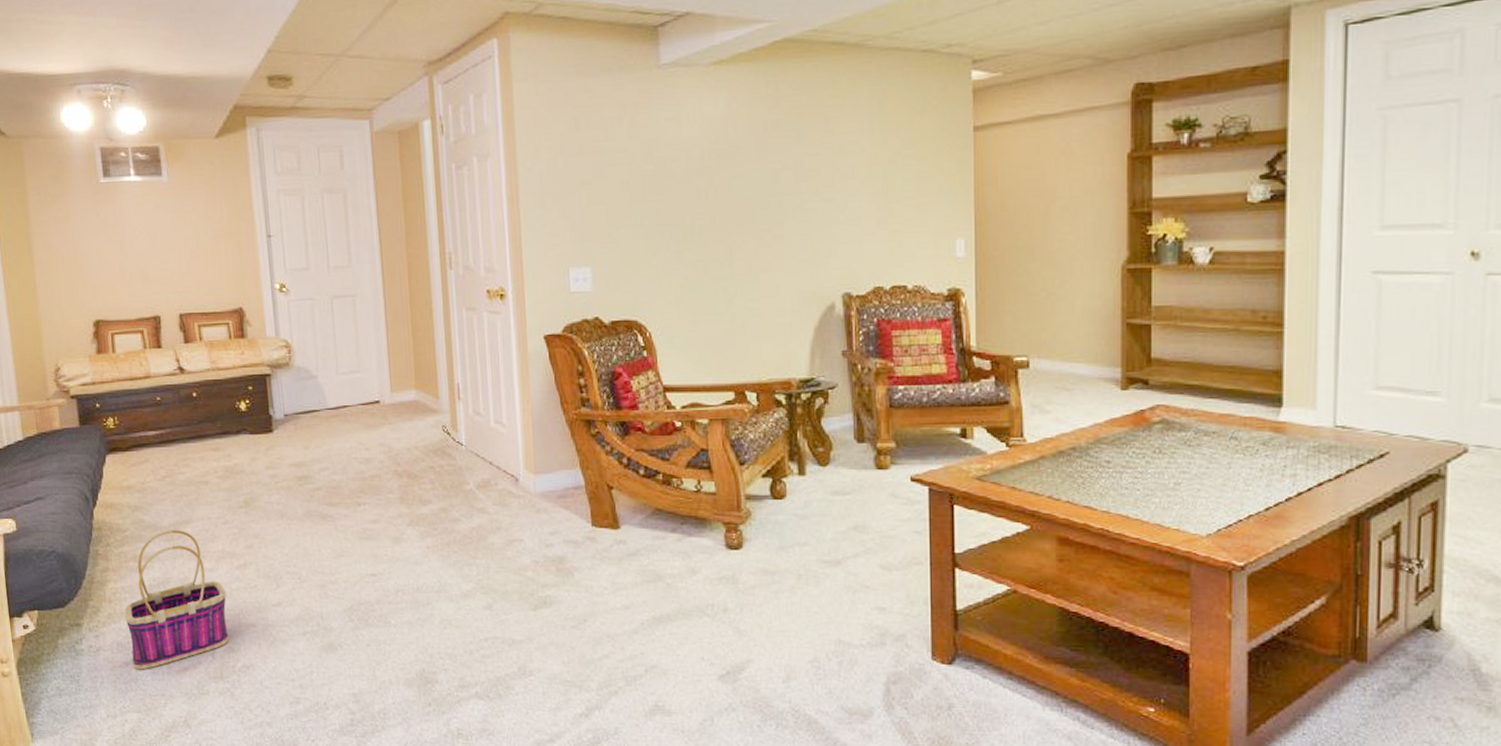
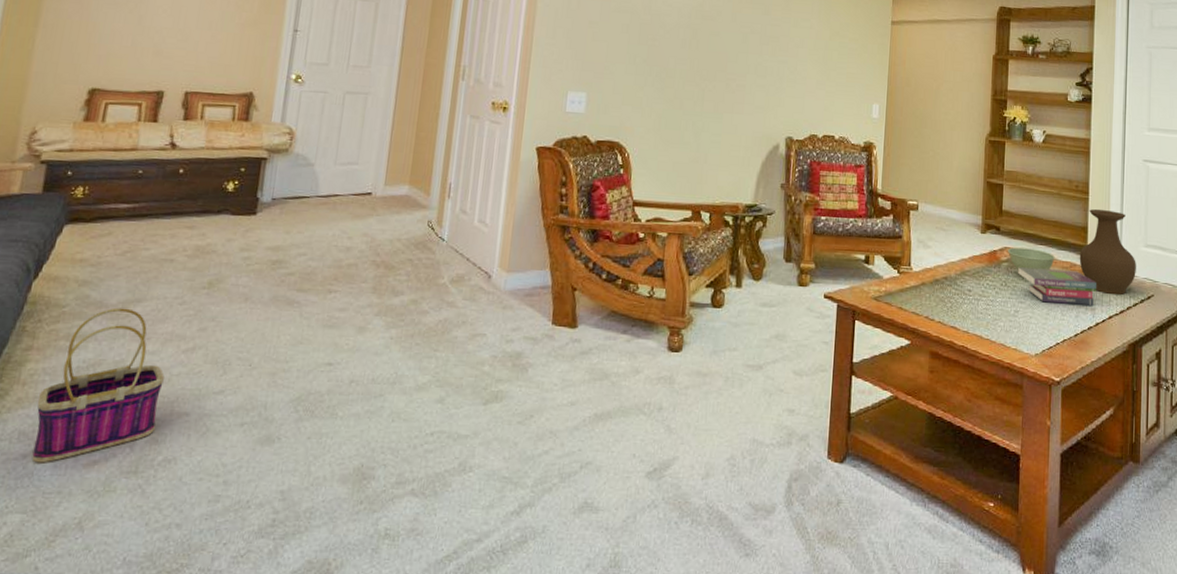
bowl: none [1160,404,1233,432] -> present [1007,247,1055,270]
books: none [1178,428,1298,471] -> present [1018,267,1096,306]
vase: none [1270,345,1361,456] -> present [1079,209,1136,296]

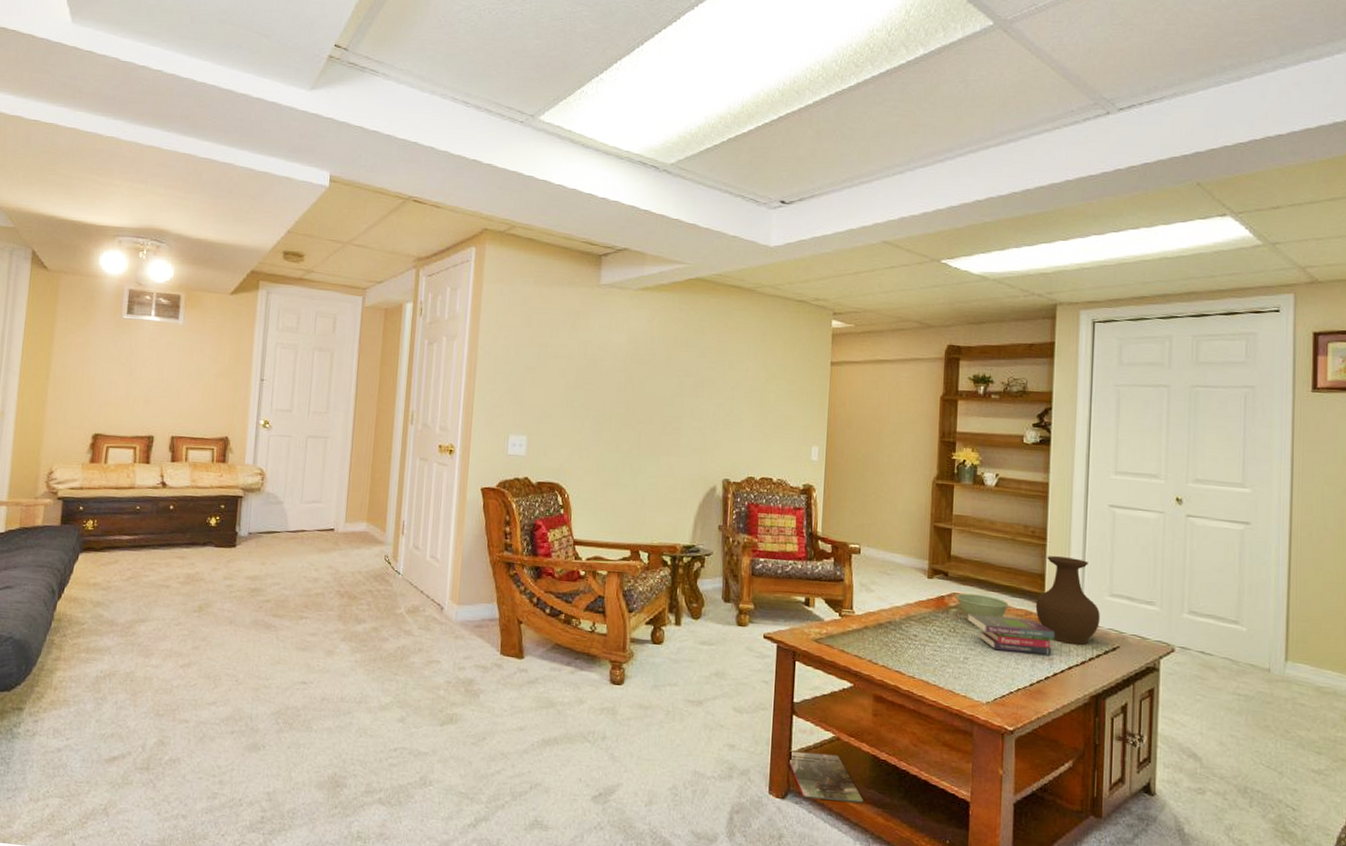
basket: present [31,308,165,463] -> none [65,626,167,757]
magazine: none [846,412,921,462] -> present [787,750,864,803]

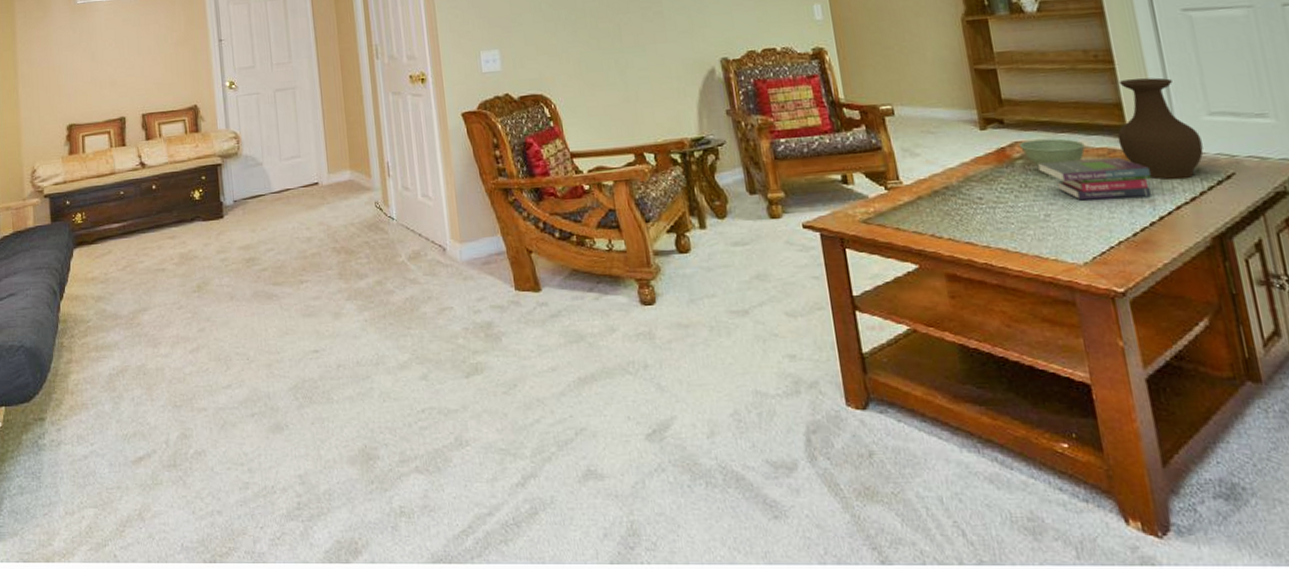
magazine: present [787,750,864,803] -> none [860,350,962,404]

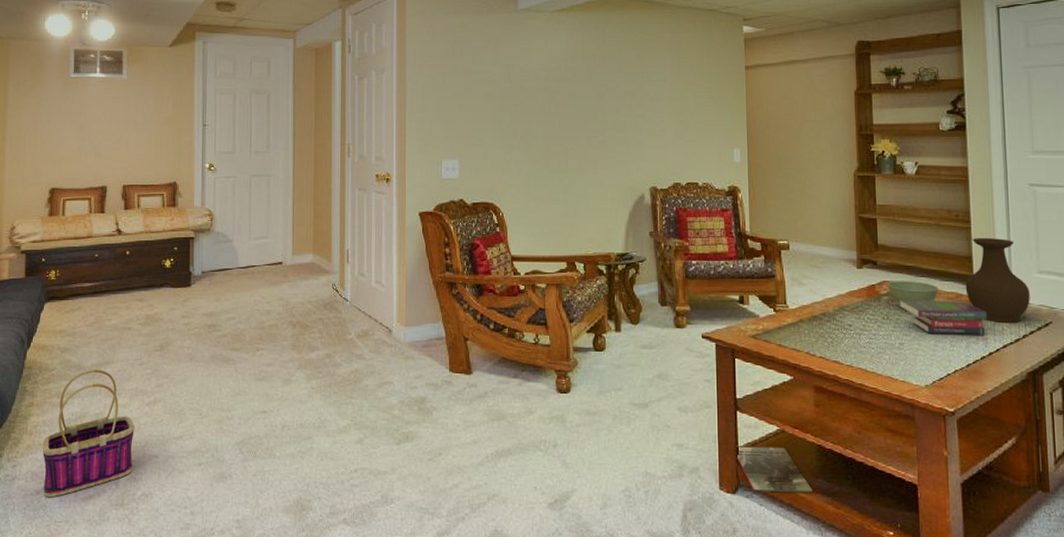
basket: none [86,317,182,462] -> present [43,369,135,498]
magazine: none [860,350,962,404] -> present [735,446,814,493]

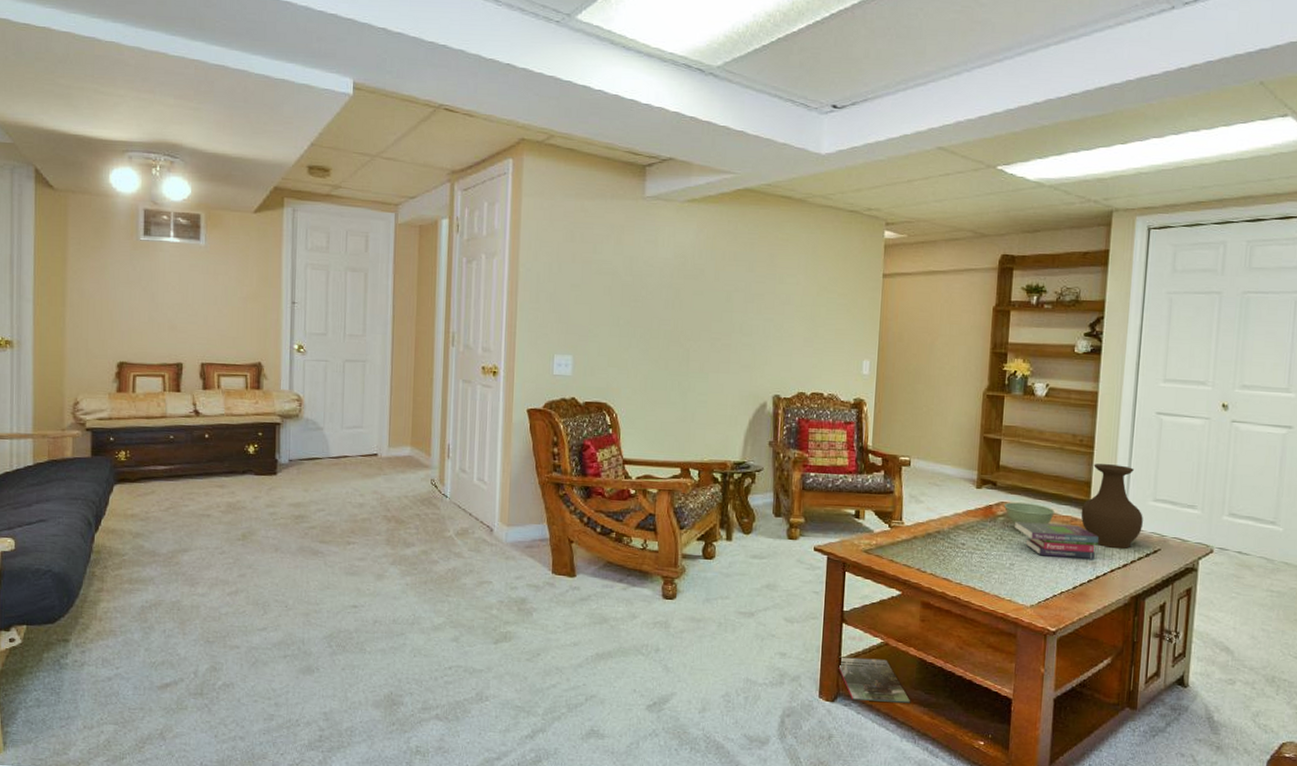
basket: present [43,369,135,498] -> none [114,556,215,685]

